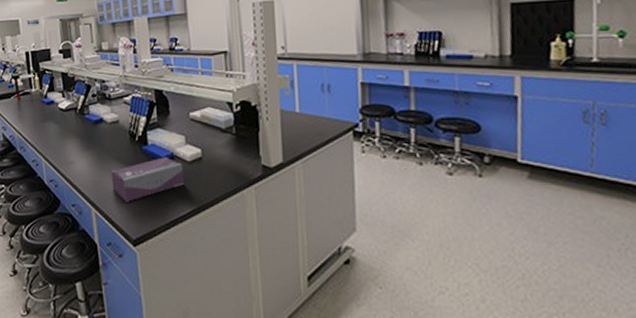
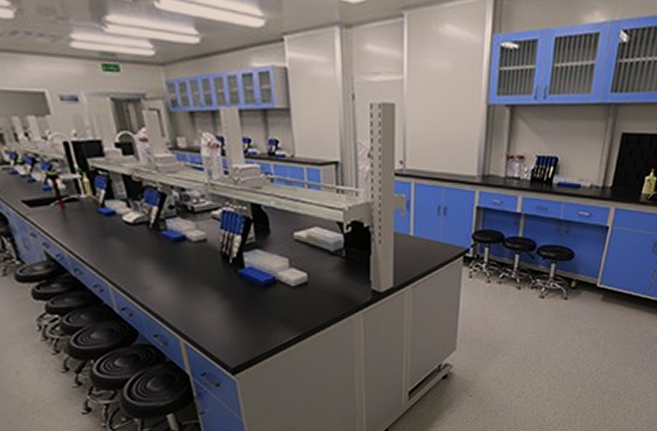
tissue box: present [111,157,184,202] -> none [200,281,288,330]

